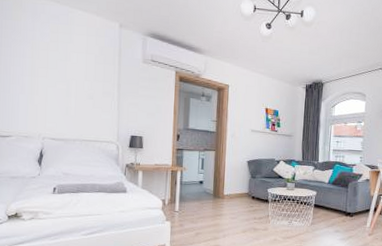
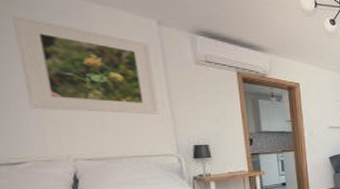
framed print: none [22,19,110,105] -> present [12,15,159,114]

